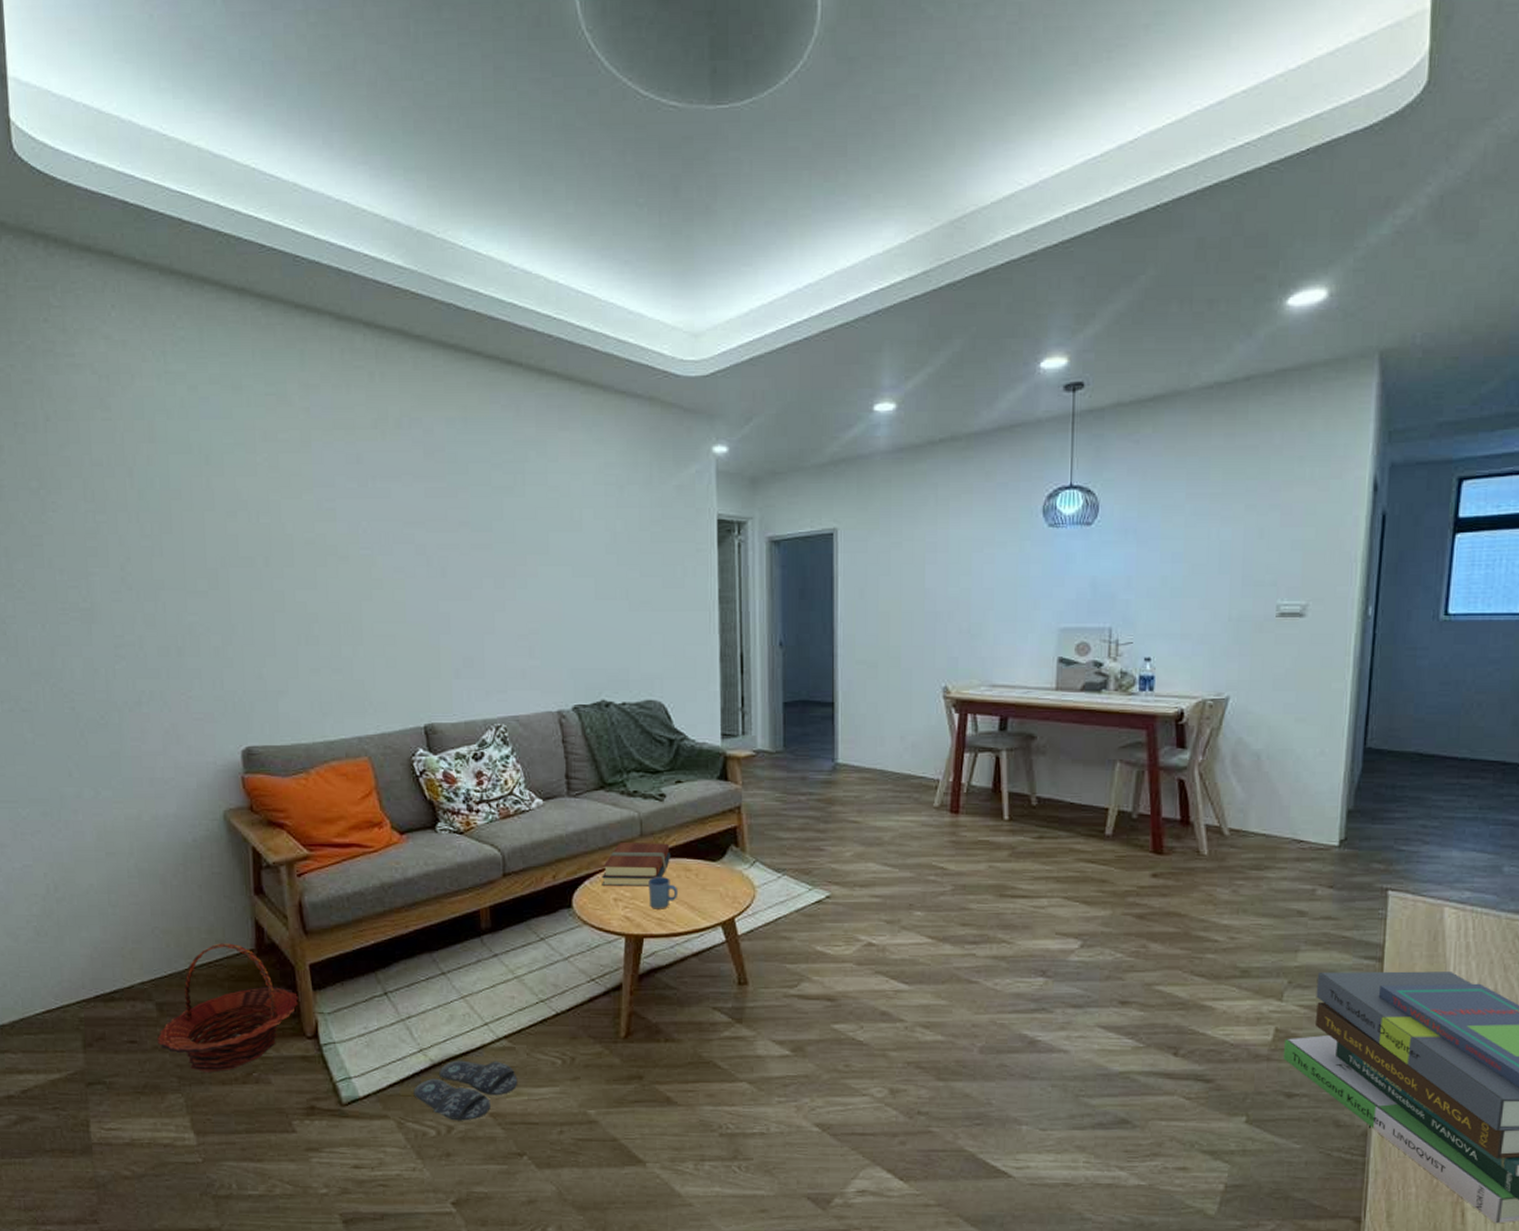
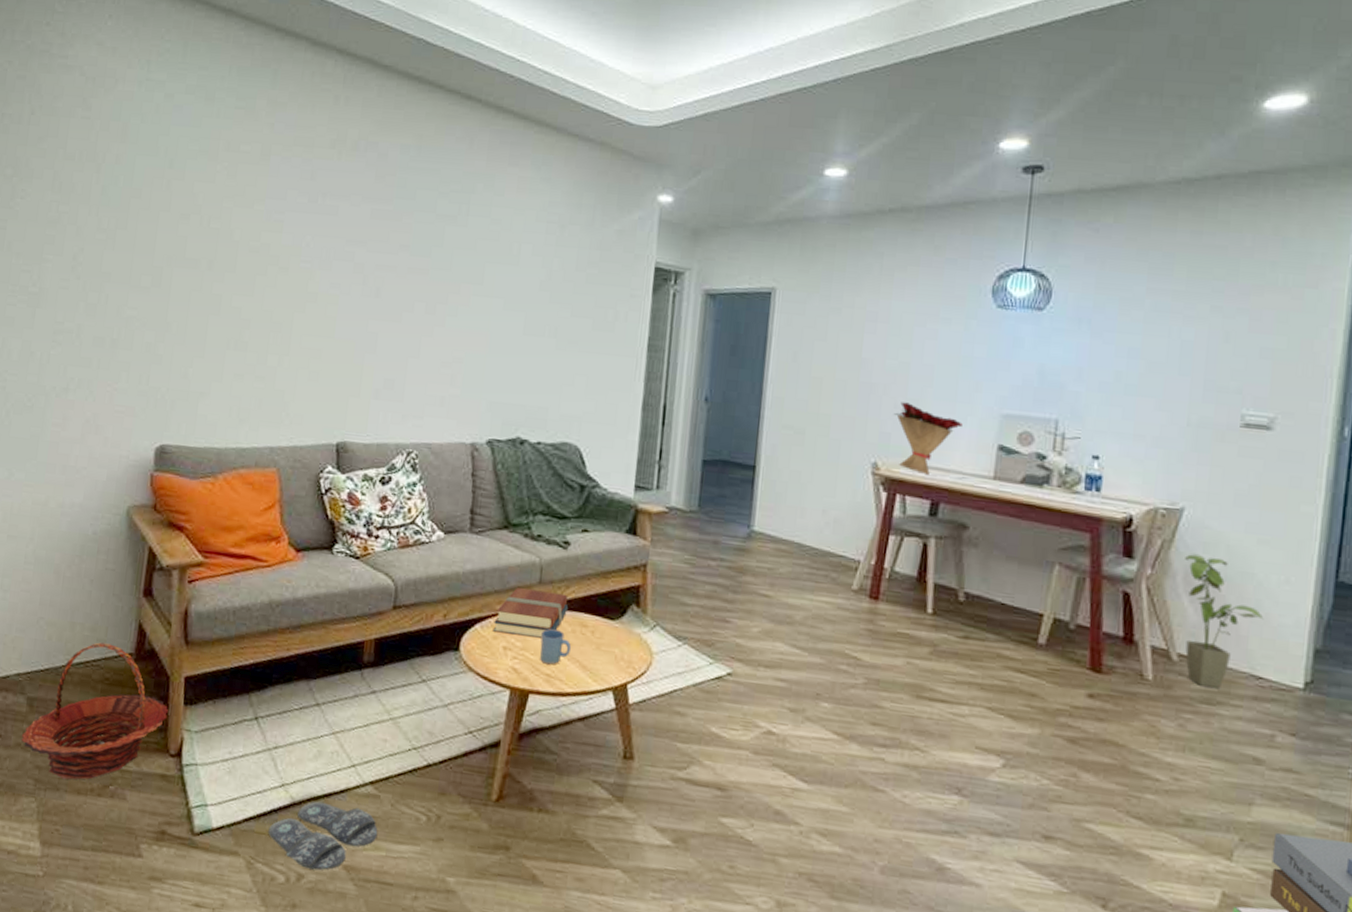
flower bouquet: none [959,627,1024,694] -> present [893,402,963,476]
house plant: none [1232,738,1303,856] -> present [1185,554,1264,689]

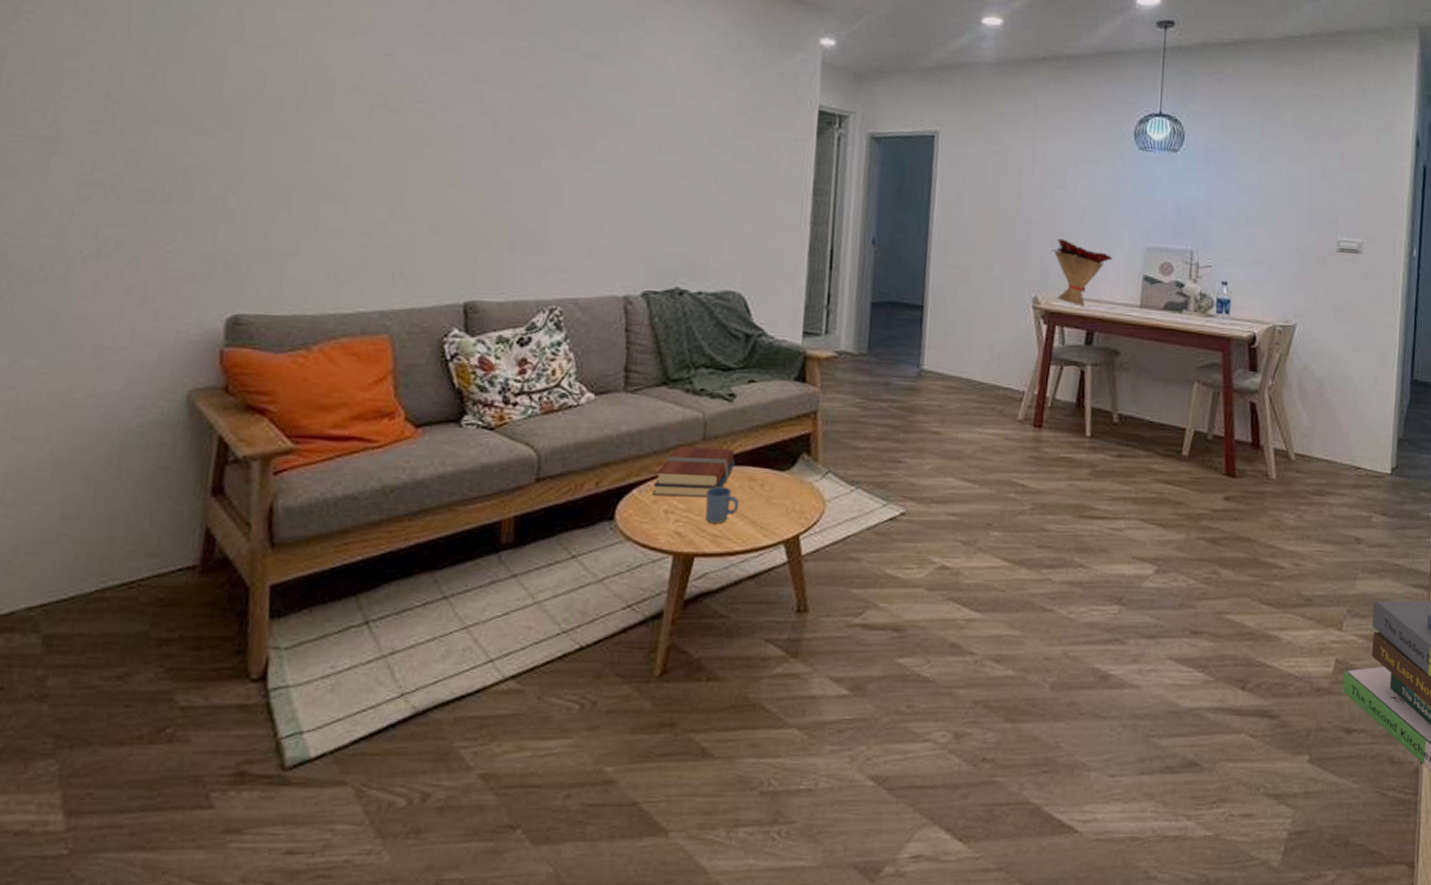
basket: present [21,642,169,780] -> none [33,557,249,731]
slippers: present [268,801,378,871] -> none [384,707,522,786]
house plant: present [1185,554,1264,689] -> none [1298,365,1360,482]

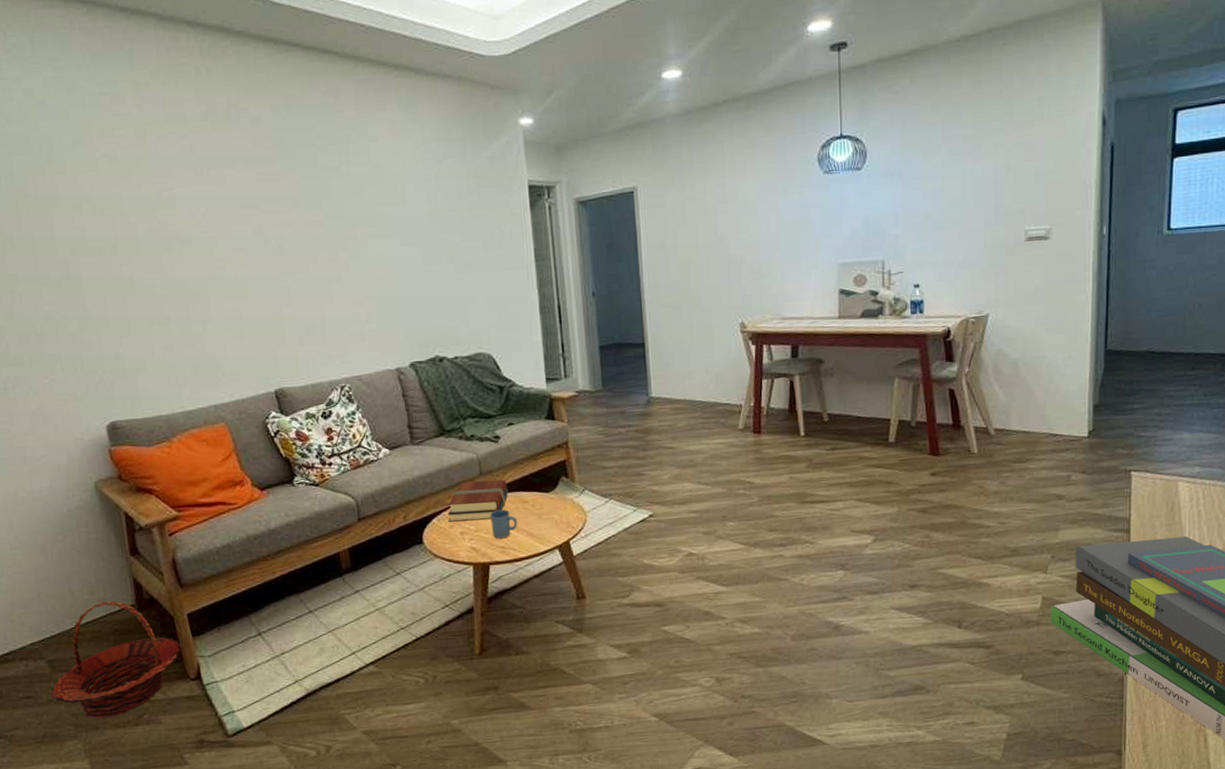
basket: none [33,557,249,731] -> present [51,601,180,720]
flower bouquet: present [1051,239,1112,307] -> none [751,267,808,326]

